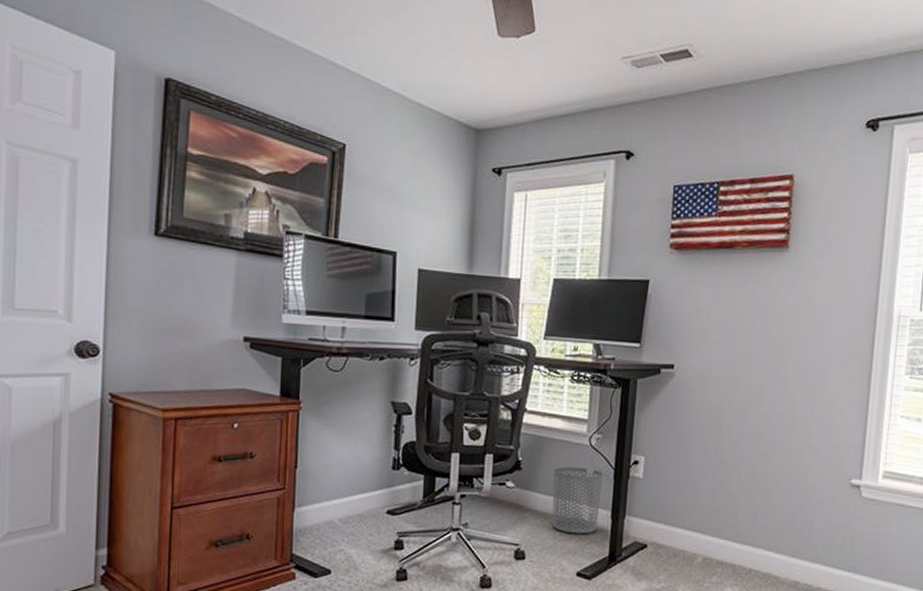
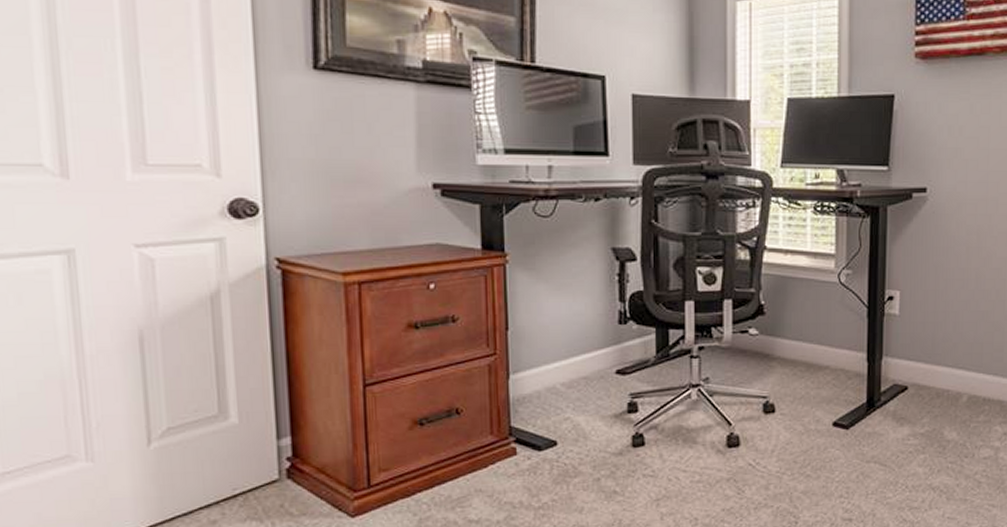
waste bin: present [552,466,604,534] -> none [801,307,856,381]

